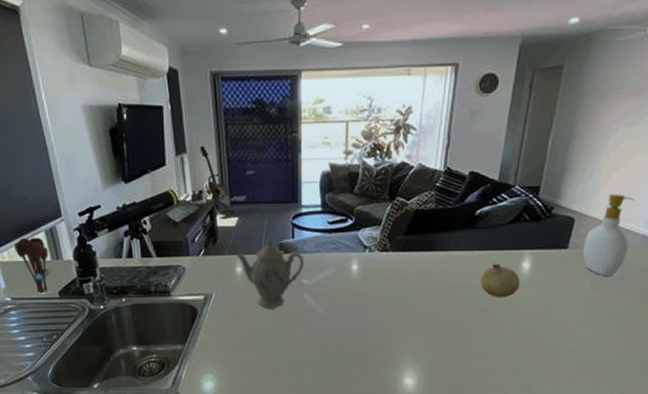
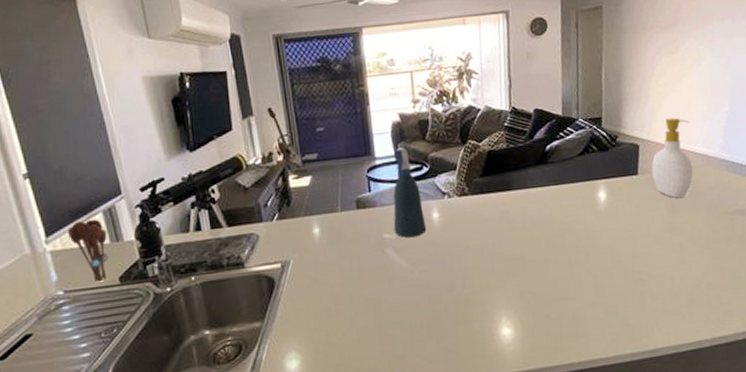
teapot: present [235,237,305,308] -> none [311,193,384,269]
spray bottle: none [313,198,345,286] -> present [393,147,427,238]
fruit: present [480,263,521,297] -> none [560,196,600,231]

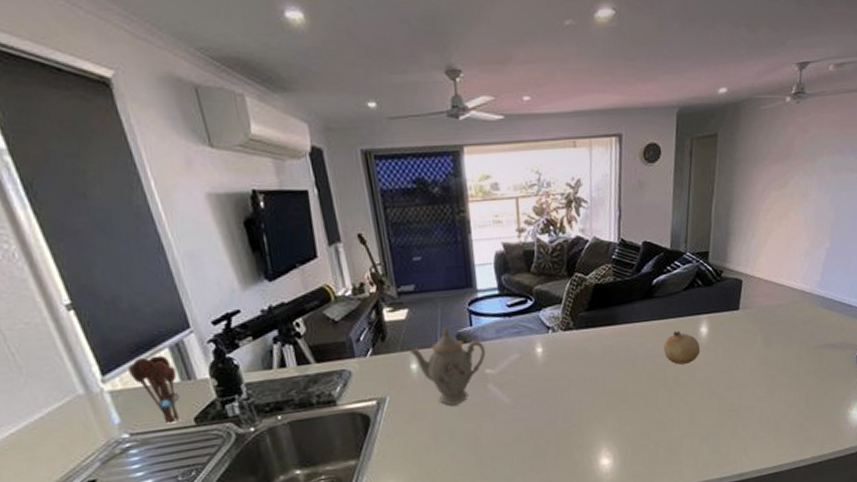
teapot: none [311,193,384,269] -> present [408,327,486,405]
spray bottle: present [393,147,427,238] -> none [495,279,530,373]
fruit: none [560,196,600,231] -> present [663,330,701,365]
soap bottle: present [651,117,693,198] -> none [752,253,791,333]

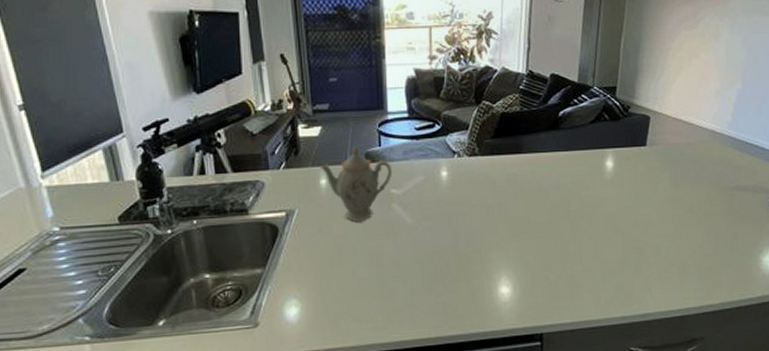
utensil holder: present [128,355,180,424] -> none [65,156,108,221]
fruit: present [663,330,701,365] -> none [567,163,606,197]

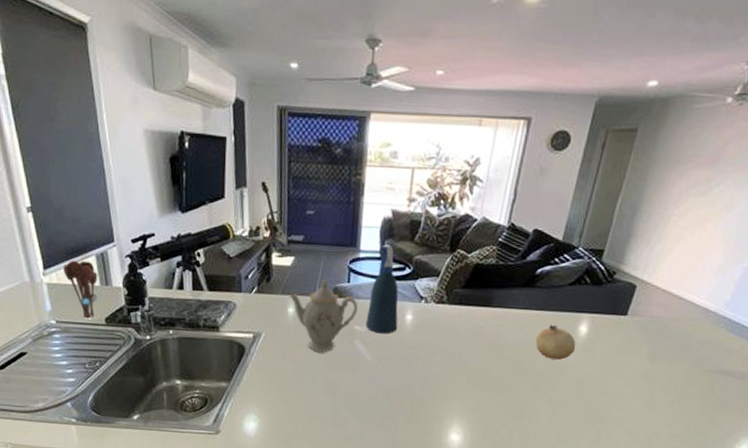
utensil holder: none [65,156,108,221] -> present [63,260,98,319]
spray bottle: none [401,103,434,194] -> present [365,244,399,334]
fruit: none [567,163,606,197] -> present [535,324,576,360]

